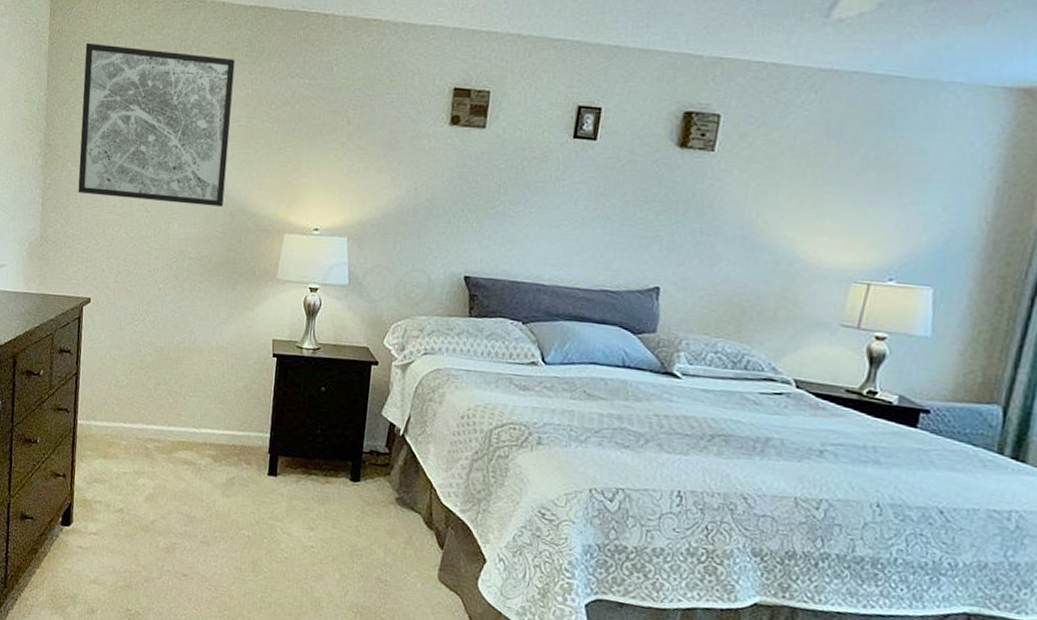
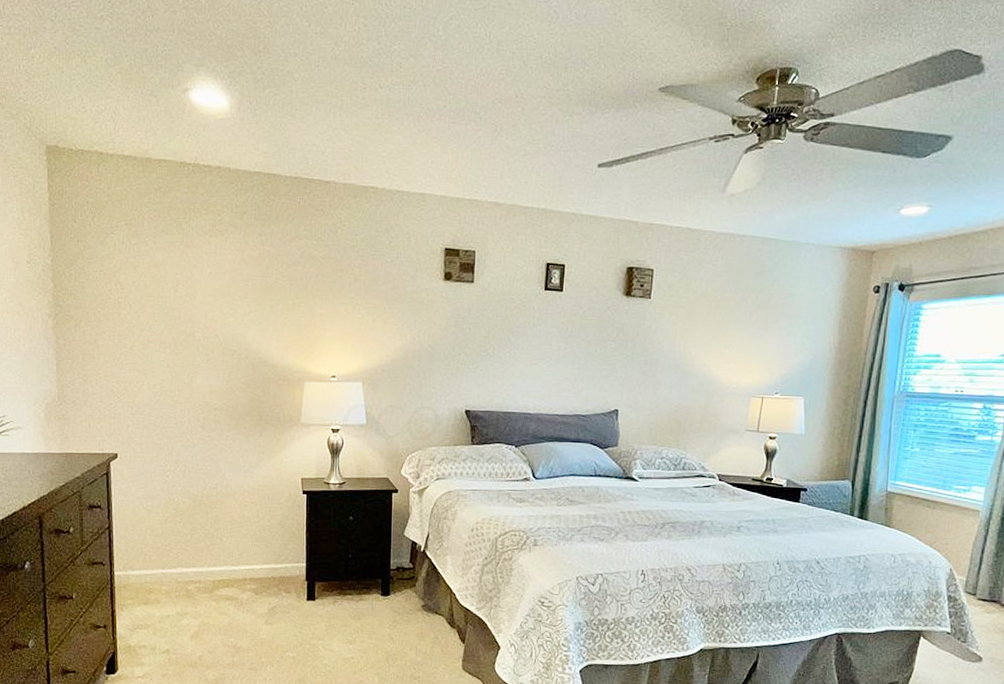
wall art: present [78,42,235,207] -> none [90,204,245,360]

